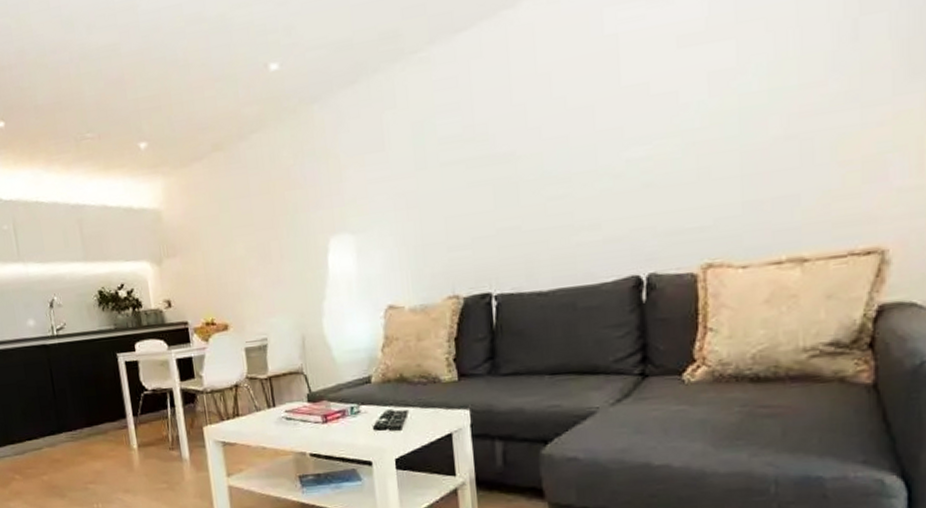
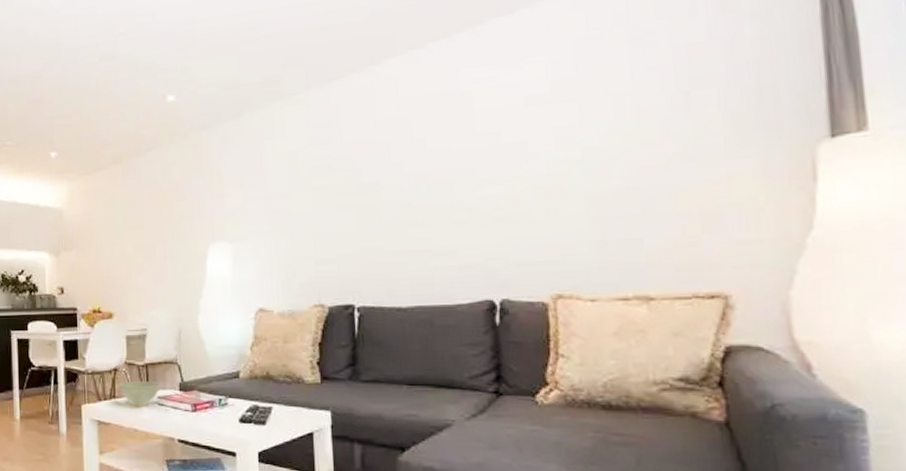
bowl: none [242,395,287,424] -> present [119,380,160,407]

